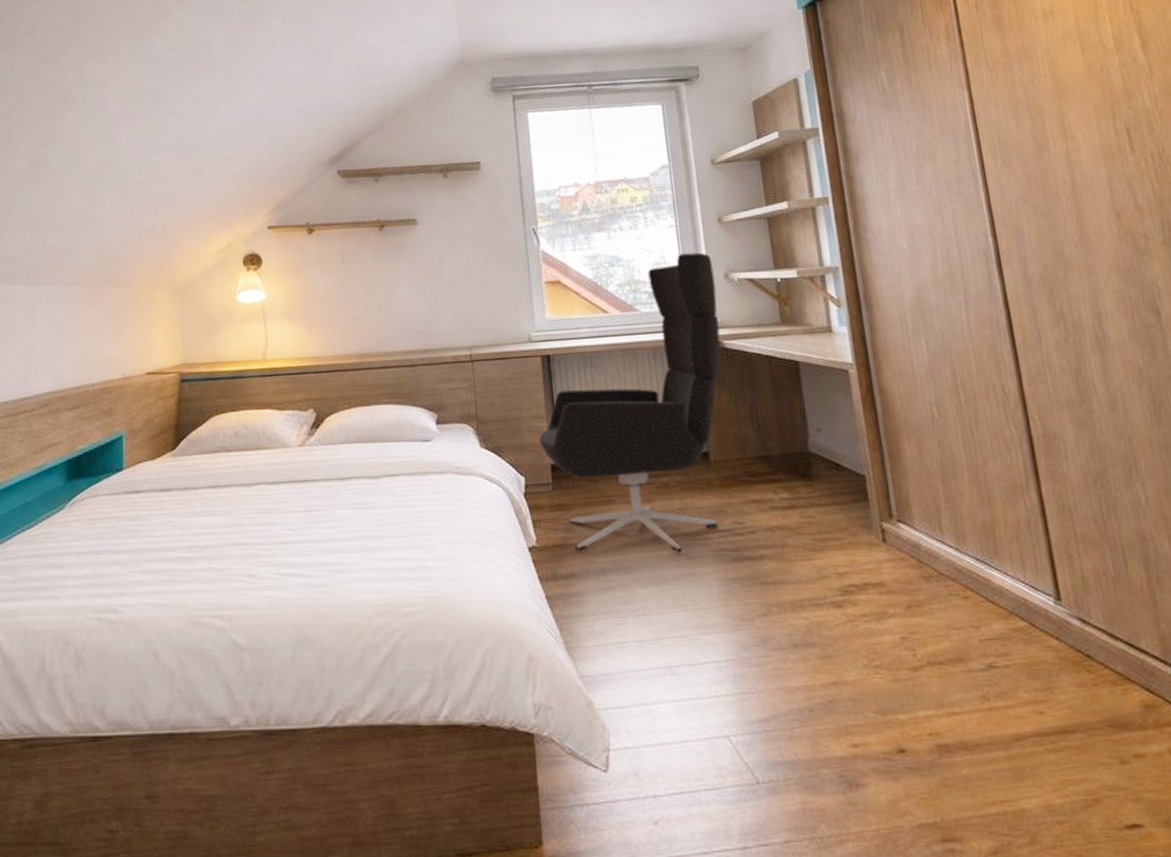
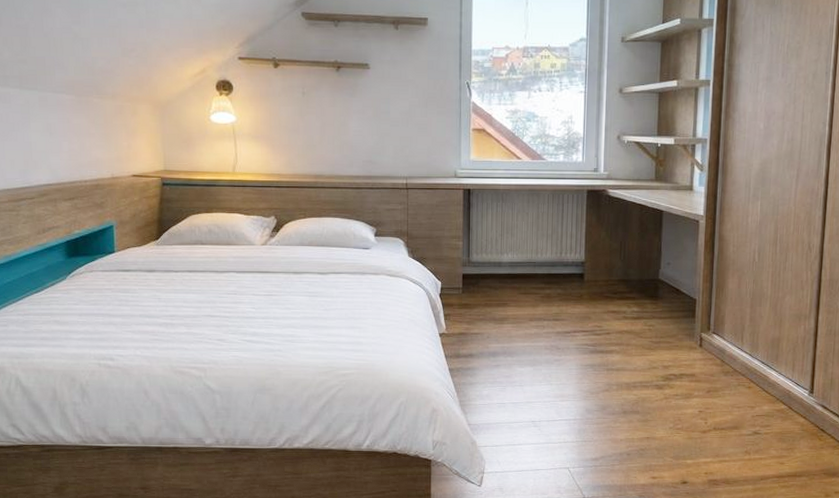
office chair: present [538,252,720,553] -> none [455,116,610,345]

